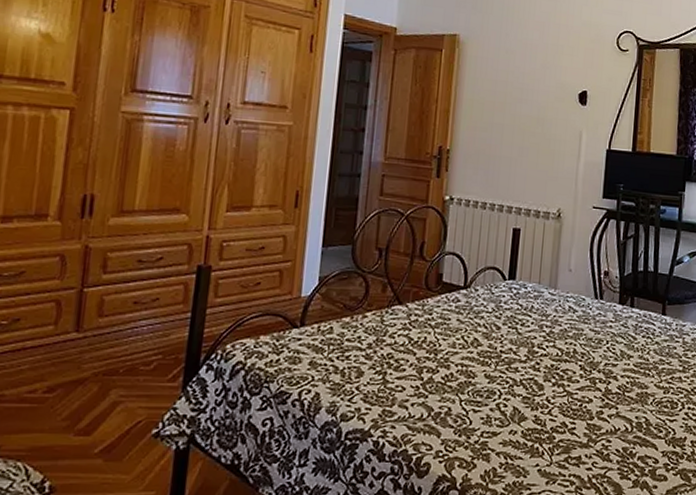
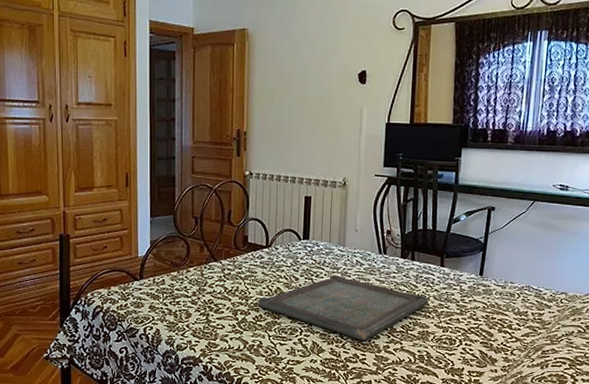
serving tray: none [448,323,649,405] -> present [257,275,429,341]

